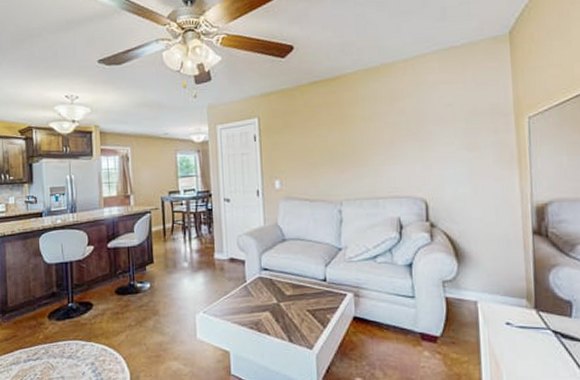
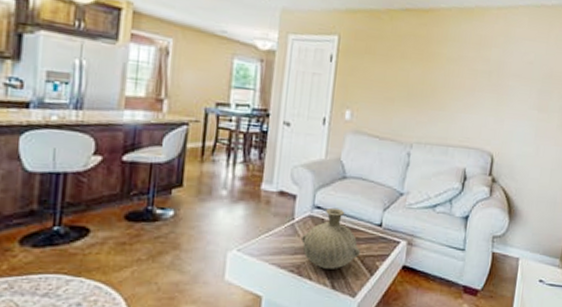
vase: none [255,268,310,324] -> present [301,207,360,269]

